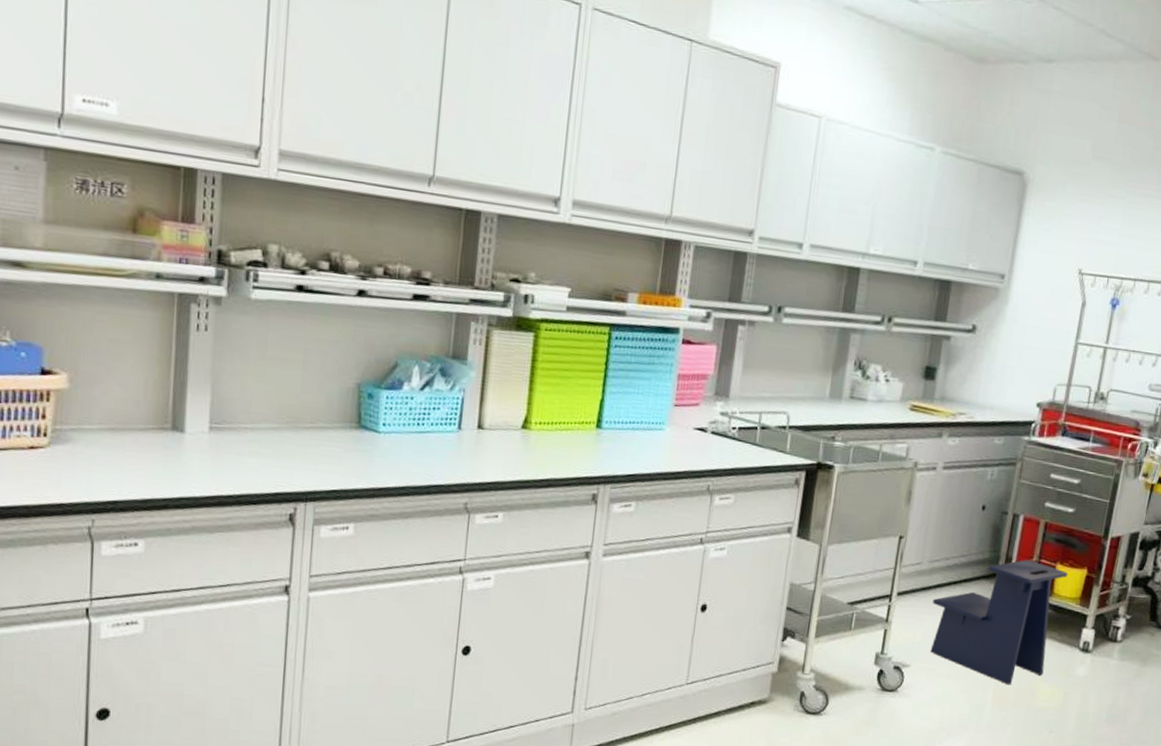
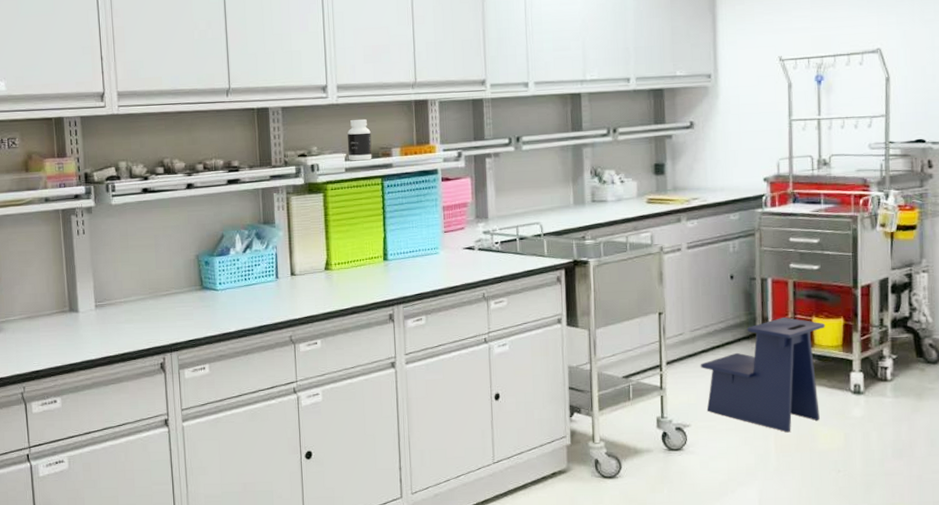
medicine bottle: none [572,247,606,302] -> present [347,119,372,161]

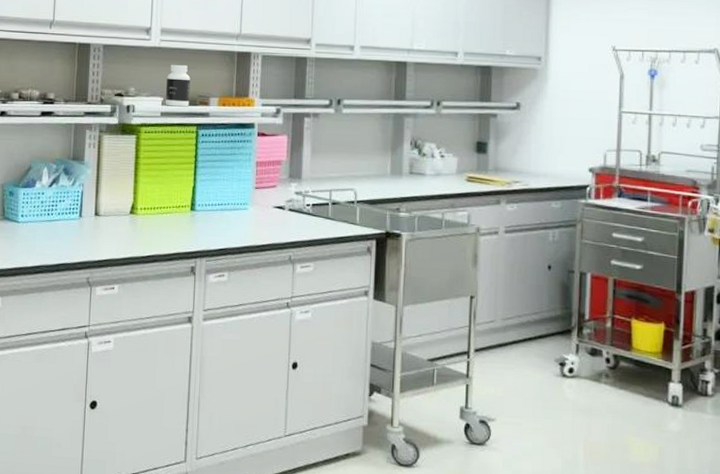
step stool: present [700,317,825,433] -> none [510,316,645,440]

